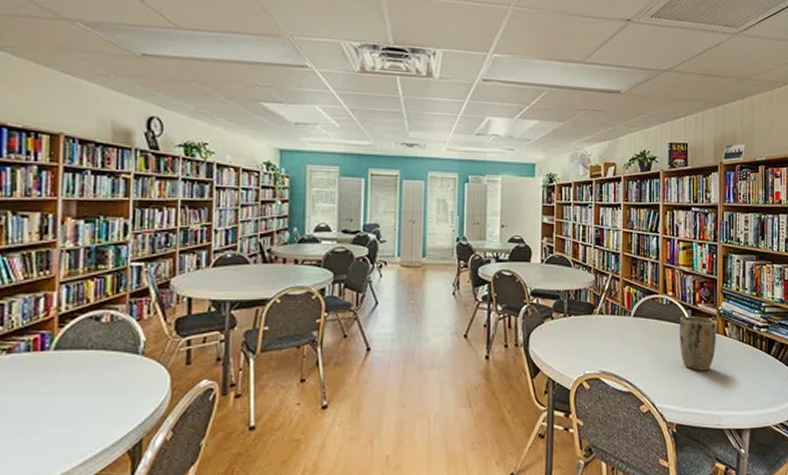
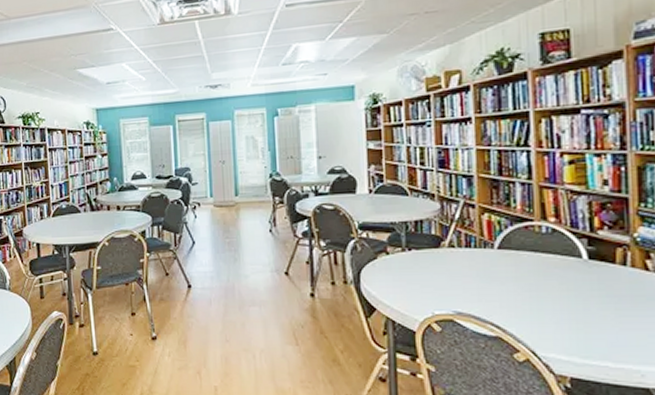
plant pot: present [679,316,716,371] -> none [569,246,631,314]

